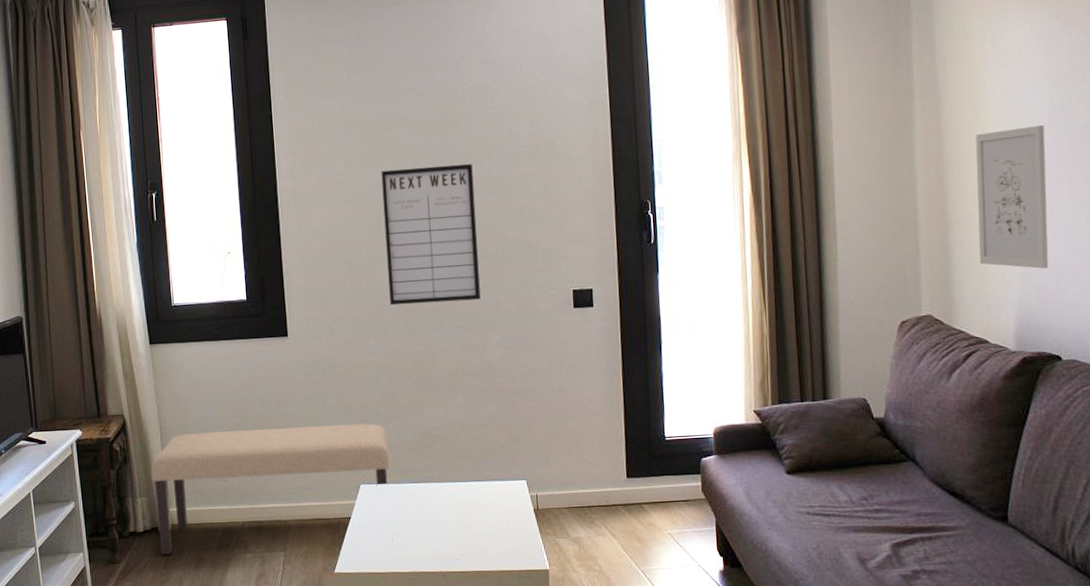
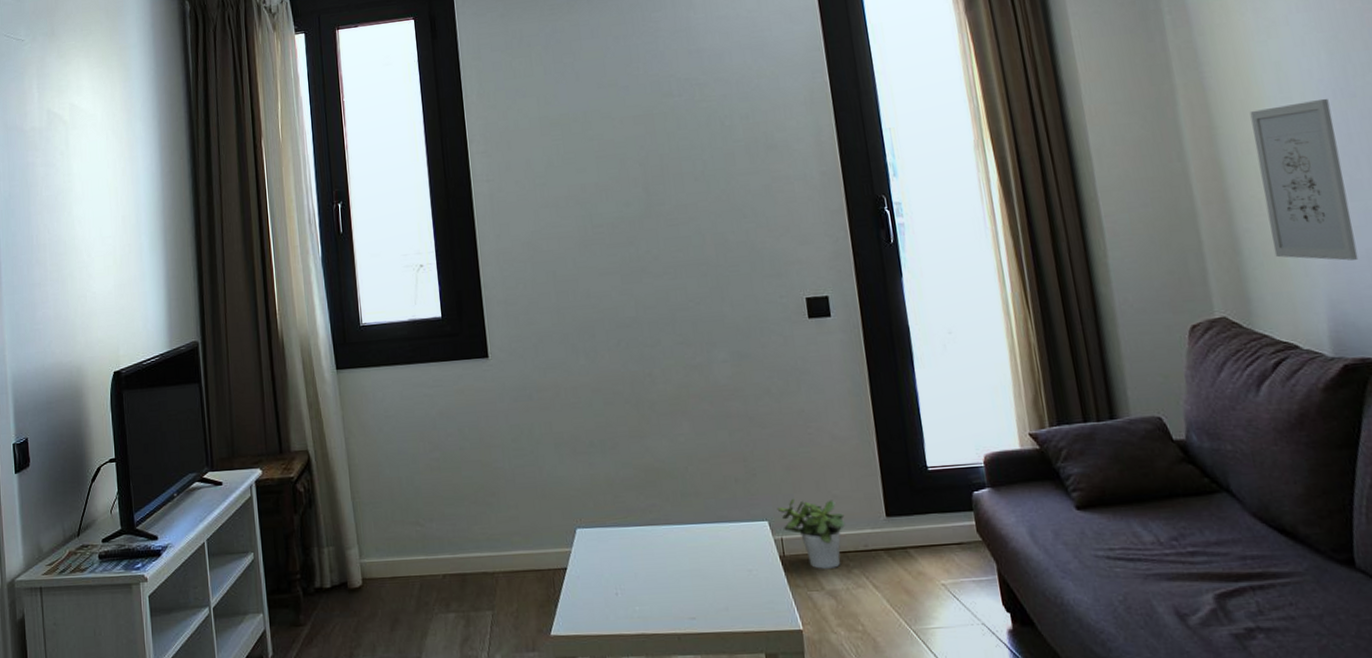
bench: present [150,423,389,556] -> none [338,456,609,616]
writing board: present [381,163,481,306] -> none [584,161,702,320]
potted plant: none [534,461,592,520] -> present [777,498,846,569]

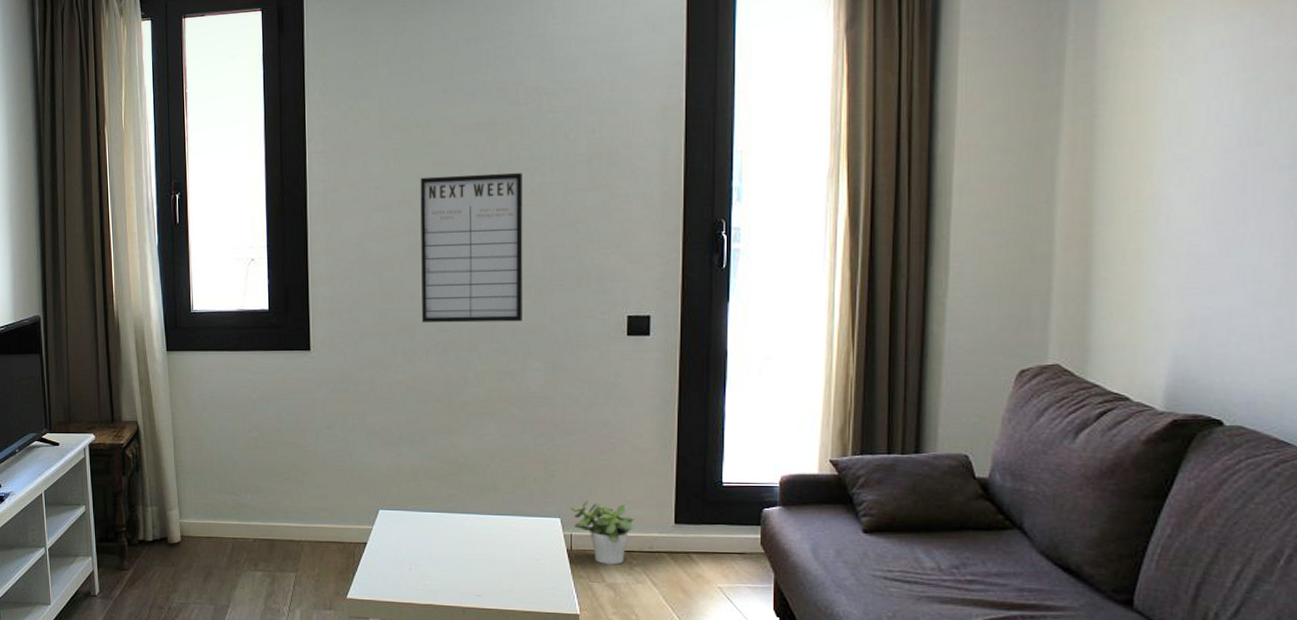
writing board: none [584,161,702,320] -> present [420,172,523,323]
wall art: present [1250,98,1359,261] -> none [1128,145,1231,317]

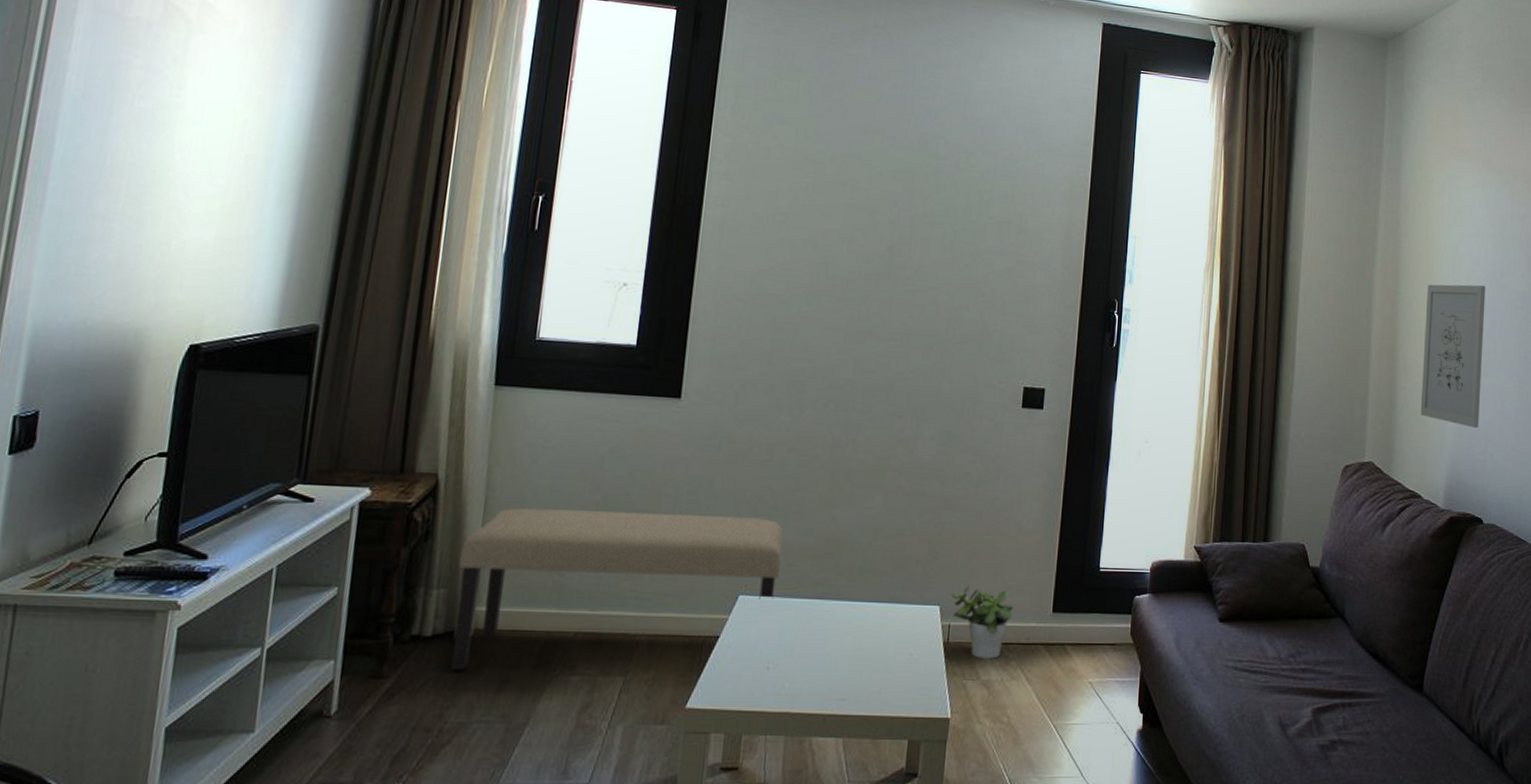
bench: none [162,445,411,567] -> present [451,508,783,672]
writing board: present [420,172,523,323] -> none [815,217,935,384]
wall art: none [1128,145,1231,317] -> present [1420,284,1486,428]

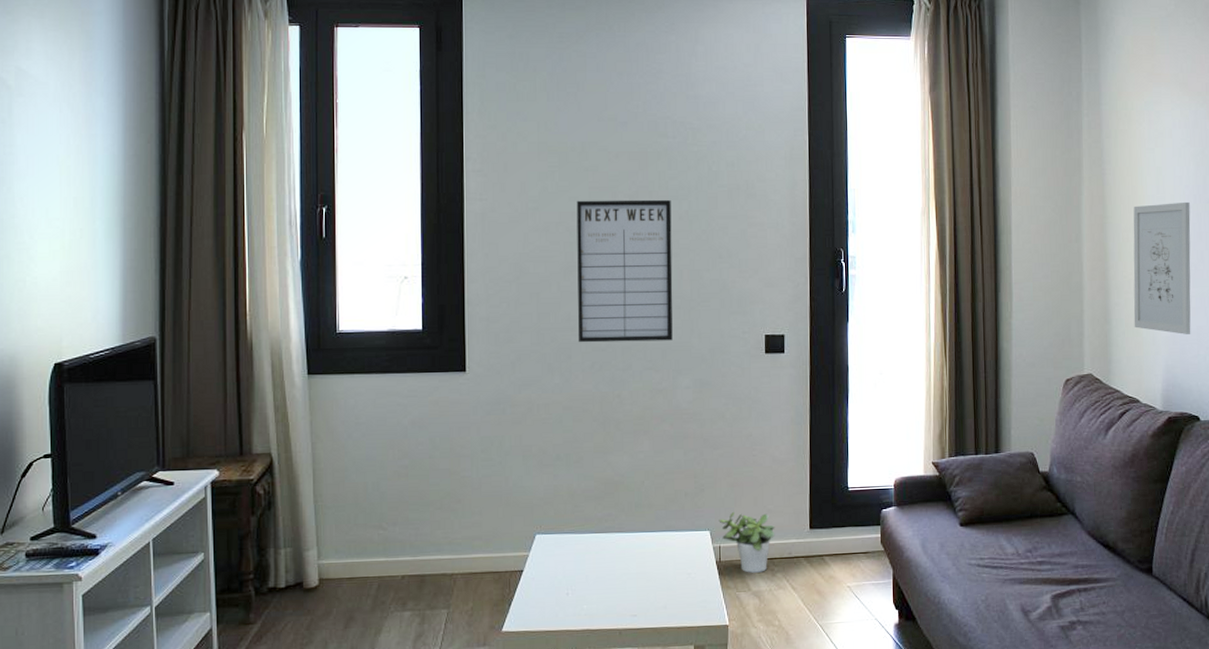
bench: present [451,508,783,672] -> none [298,468,568,615]
writing board: none [815,217,935,384] -> present [576,199,673,343]

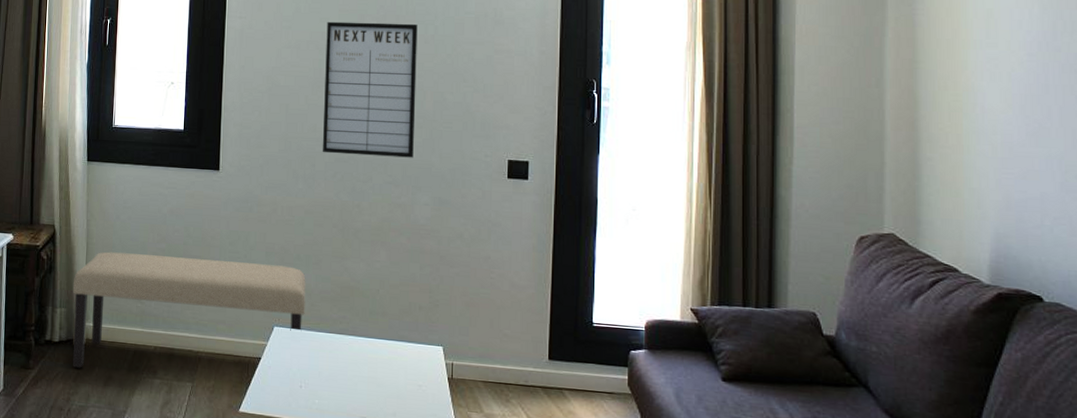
bench: none [298,468,568,615] -> present [72,252,306,369]
potted plant: present [719,511,775,573] -> none [452,330,511,396]
wall art: present [1133,201,1191,335] -> none [952,49,1033,201]

